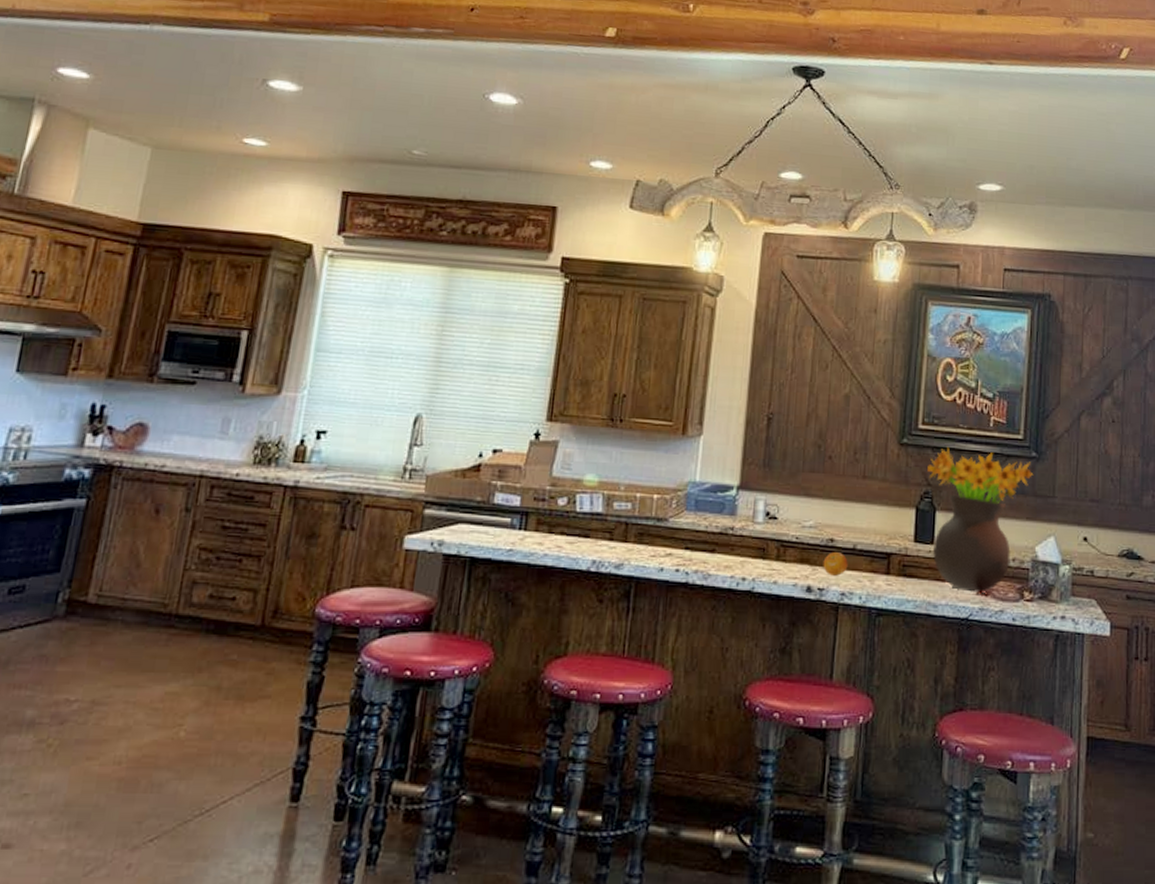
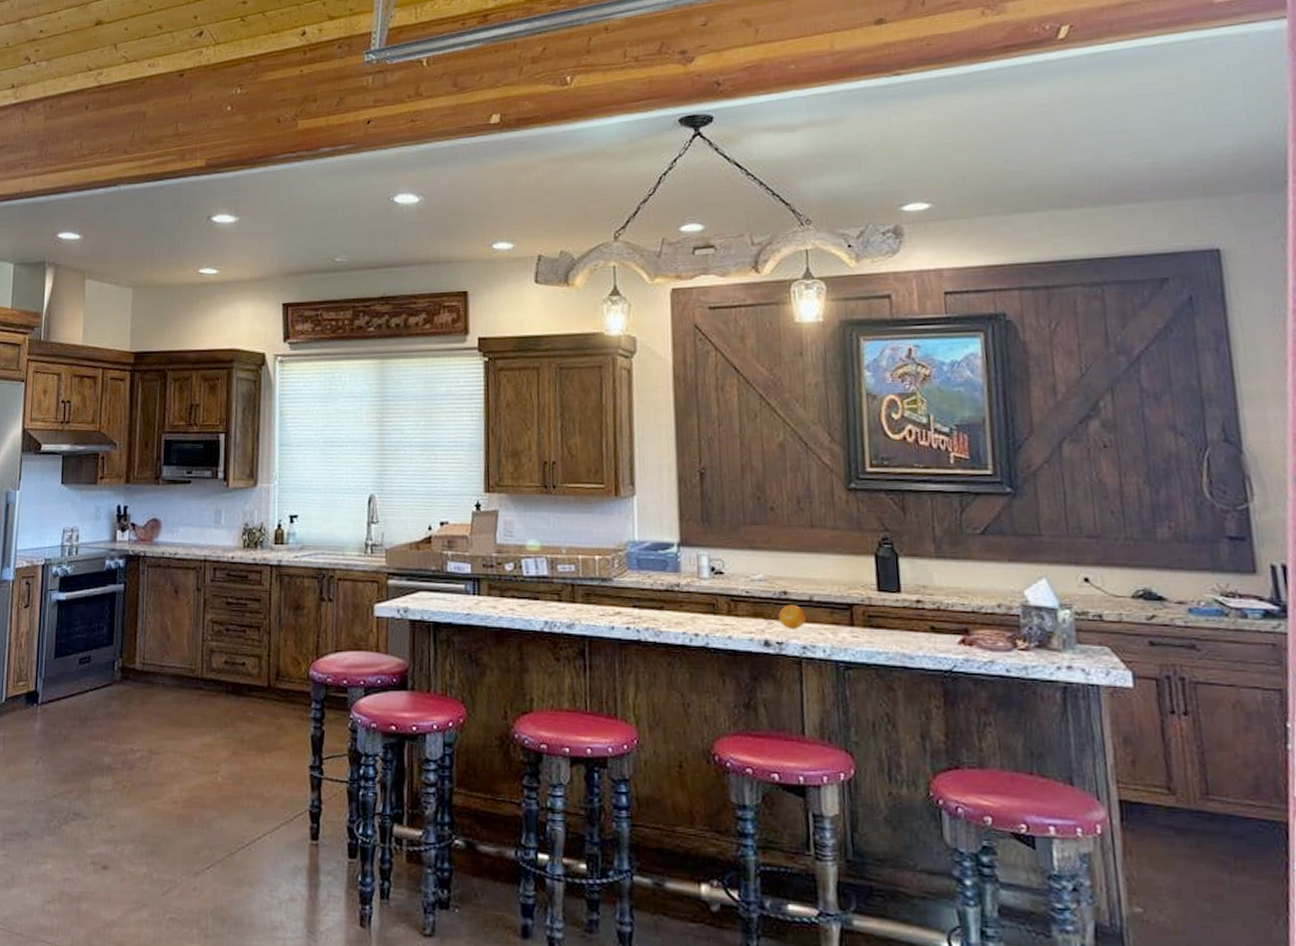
flower arrangement: present [927,446,1034,594] -> none [882,488,1011,644]

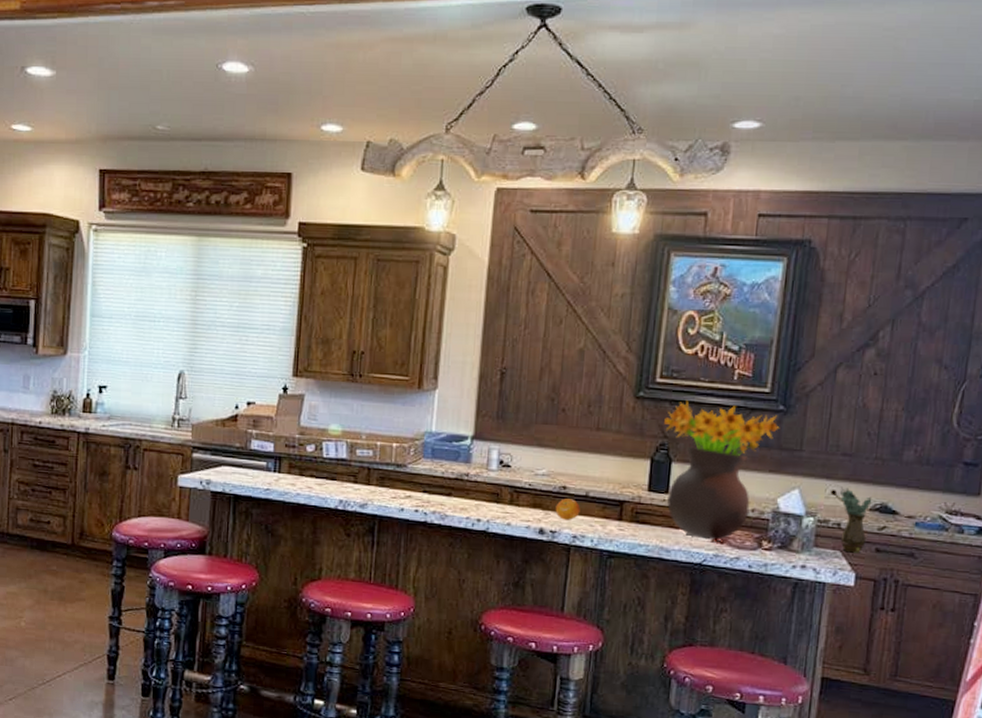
flower arrangement: none [882,488,1011,644] -> present [664,399,780,541]
vase: none [1092,573,1137,648] -> present [839,486,872,553]

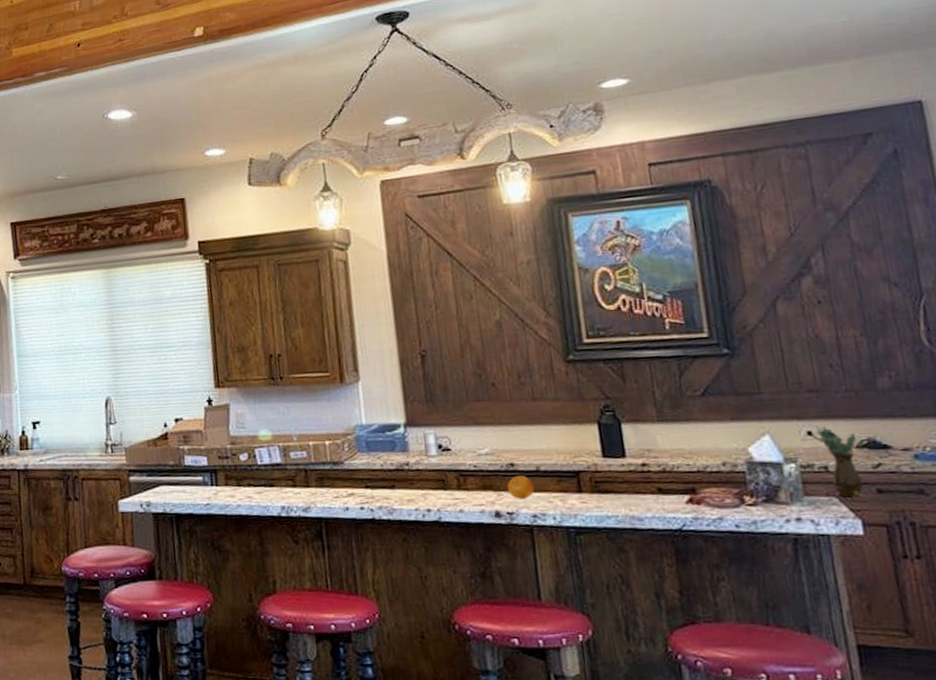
flower arrangement: present [664,399,780,541] -> none [602,356,730,503]

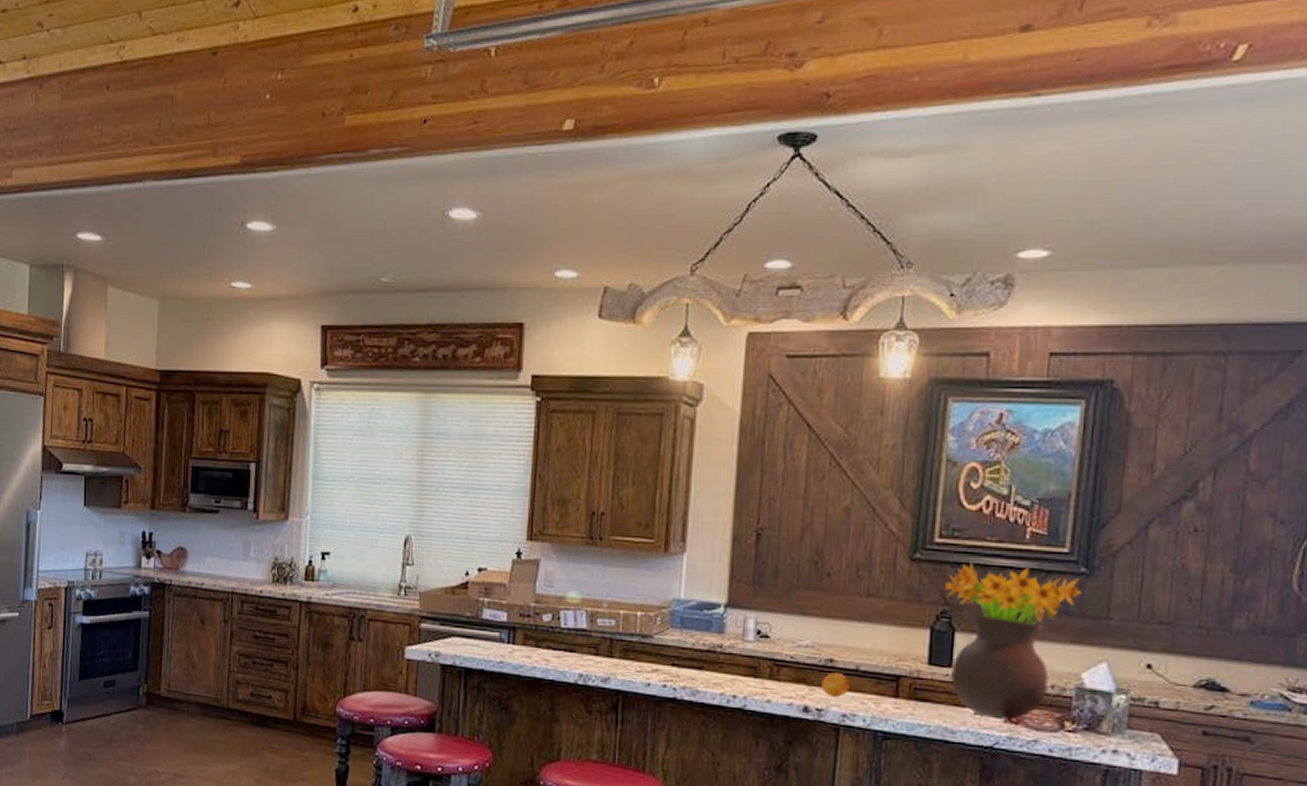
flower arrangement: none [602,356,730,503] -> present [945,561,1082,722]
vase: present [815,426,864,498] -> none [1156,659,1196,737]

